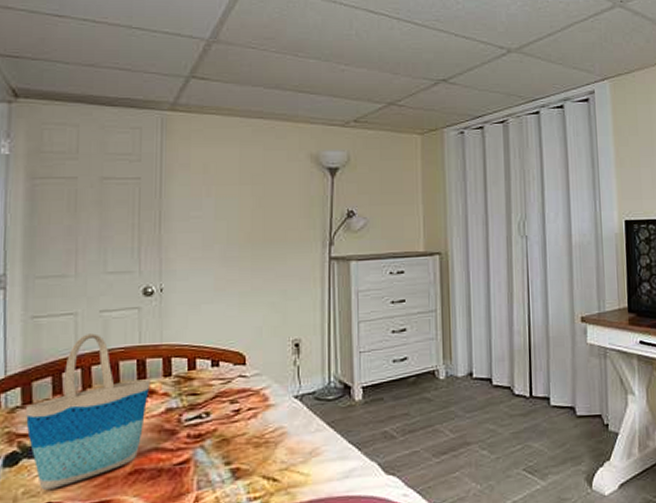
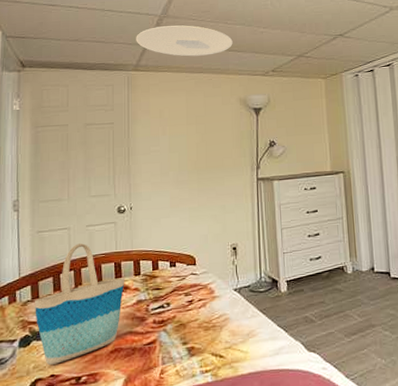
ceiling light: none [174,54,304,96] -> present [136,25,233,57]

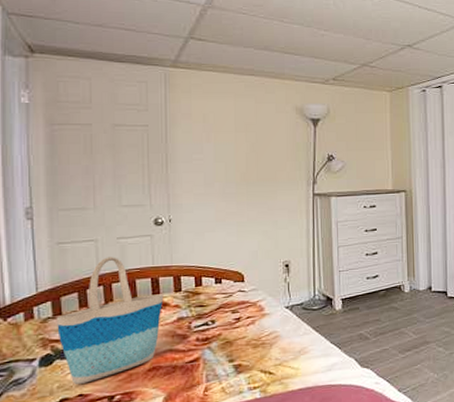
ceiling light: present [136,25,233,57] -> none [174,18,289,56]

